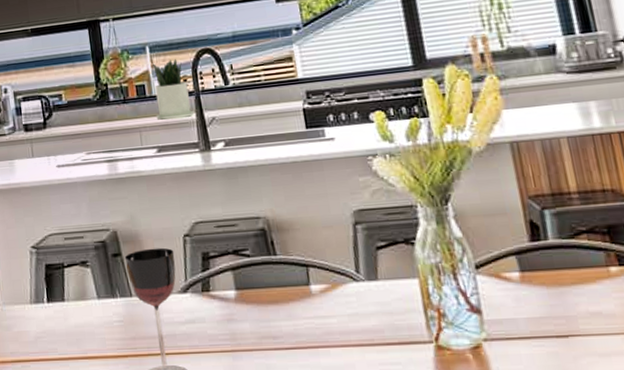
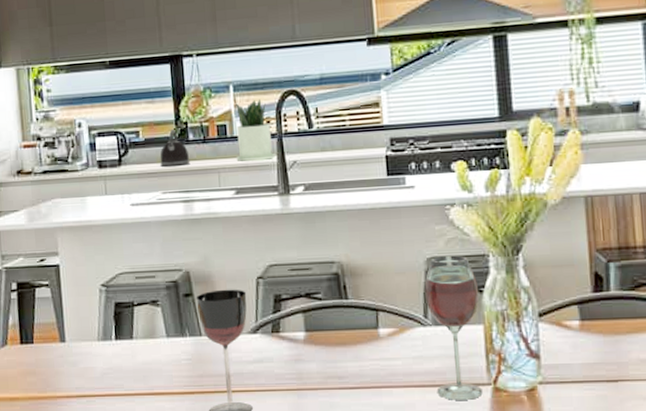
kettle: none [82,90,112,129] -> present [160,129,190,168]
wineglass: none [353,207,425,360] -> present [424,255,483,400]

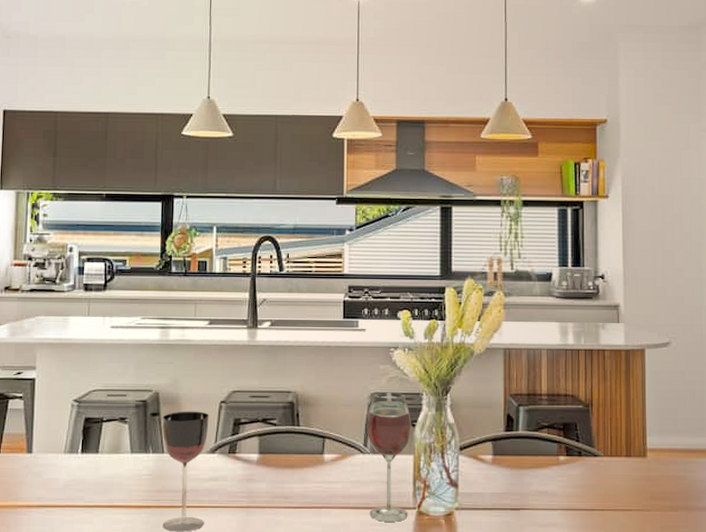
kettle: present [160,129,190,168] -> none [143,260,171,296]
planter: present [234,99,276,162] -> none [213,241,249,297]

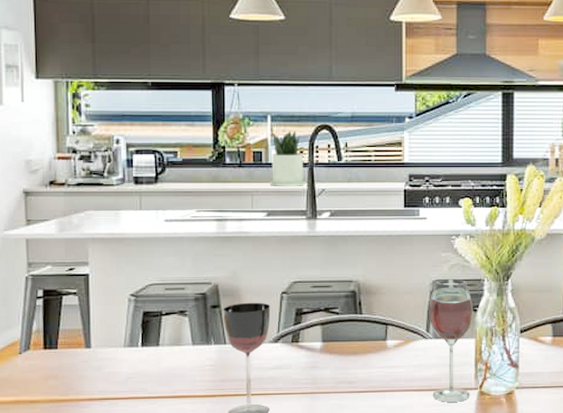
planter: none [213,241,249,297] -> present [269,130,307,187]

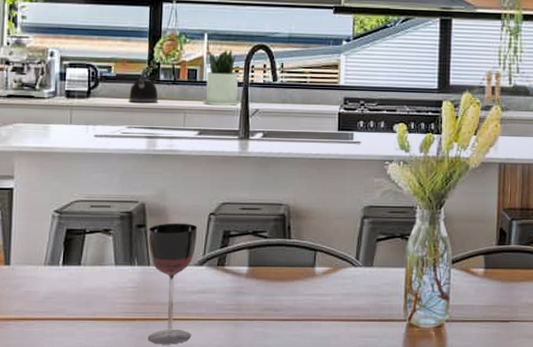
kettle: none [196,152,226,188] -> present [129,68,159,104]
wineglass: present [429,279,474,402] -> none [359,205,405,334]

